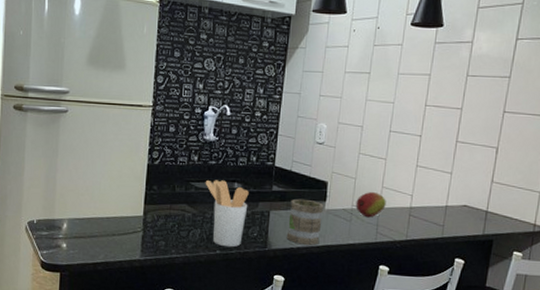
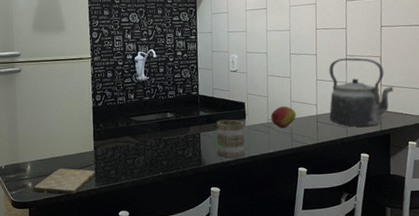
cutting board: none [67,231,142,264] -> present [33,168,96,195]
utensil holder: present [205,180,249,248] -> none [142,112,181,169]
kettle: none [425,144,506,229] -> present [329,57,394,127]

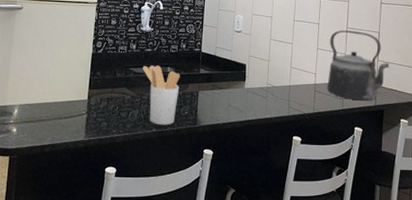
cutting board: present [33,168,96,195] -> none [17,115,86,145]
utensil holder: none [142,112,181,169] -> present [142,65,180,126]
mug: present [216,119,245,158] -> none [213,79,244,120]
fruit: present [270,106,296,129] -> none [270,72,295,94]

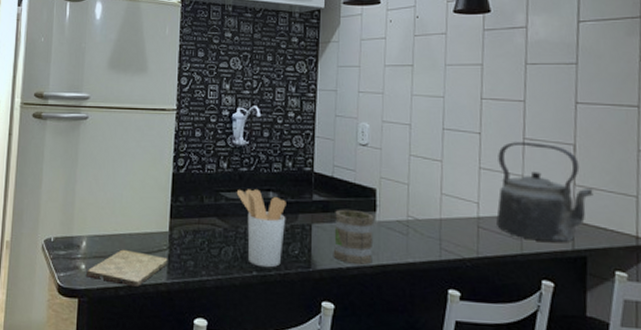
cutting board: none [17,115,86,145] -> present [86,249,168,288]
mug: none [213,79,244,120] -> present [333,209,375,265]

